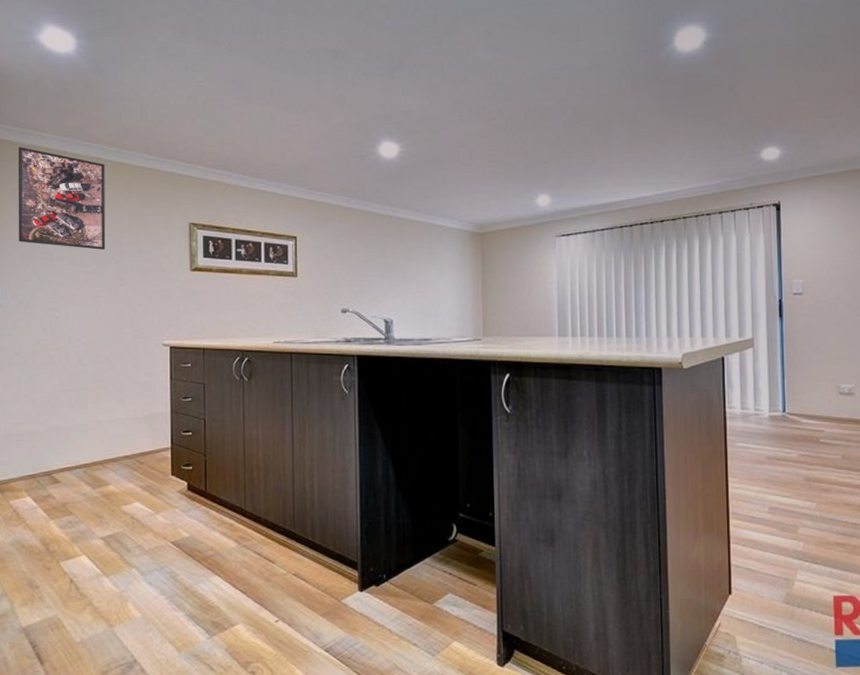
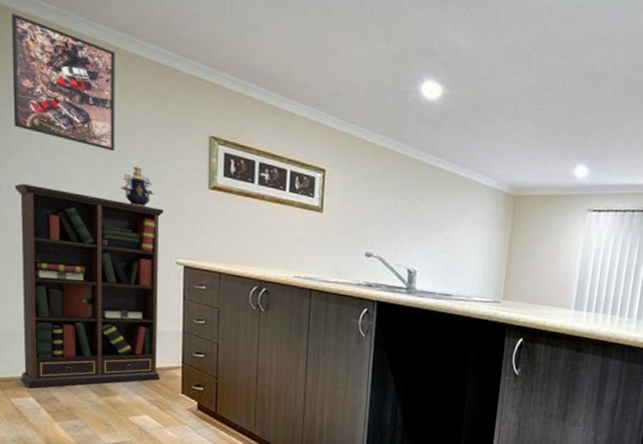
bookcase: none [17,291,151,488] -> present [14,183,163,388]
decorative vase: none [111,261,141,297] -> present [121,166,155,208]

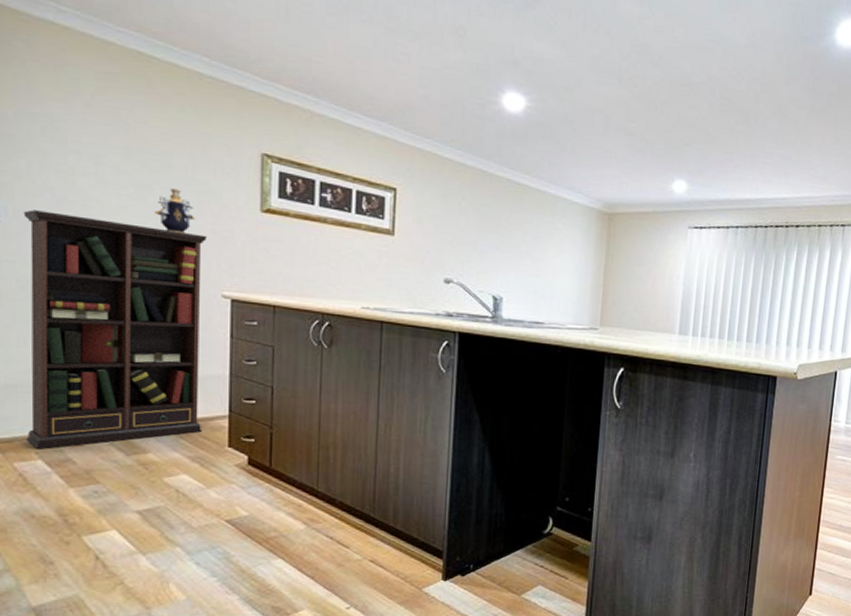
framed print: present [11,14,115,151] -> none [22,18,149,171]

